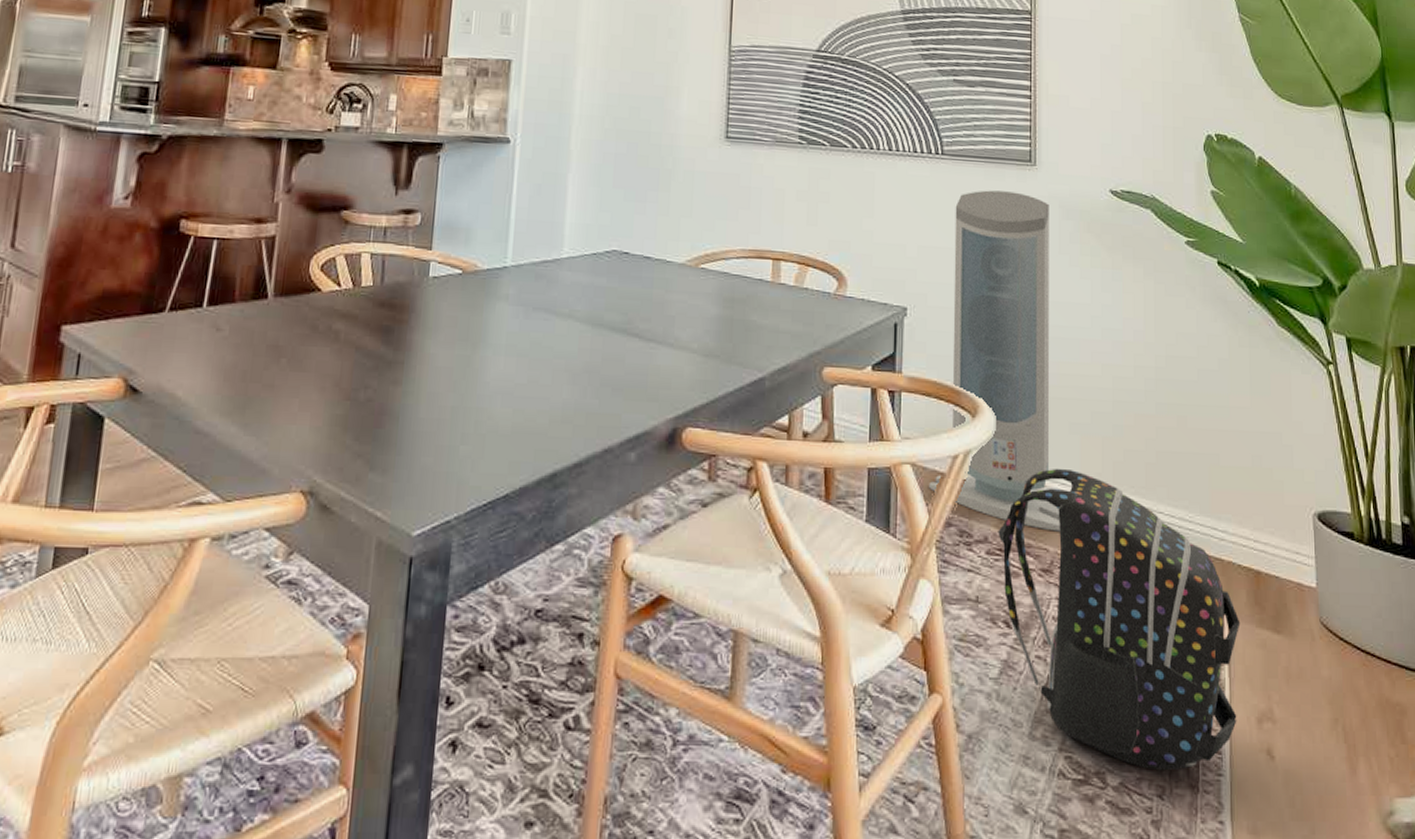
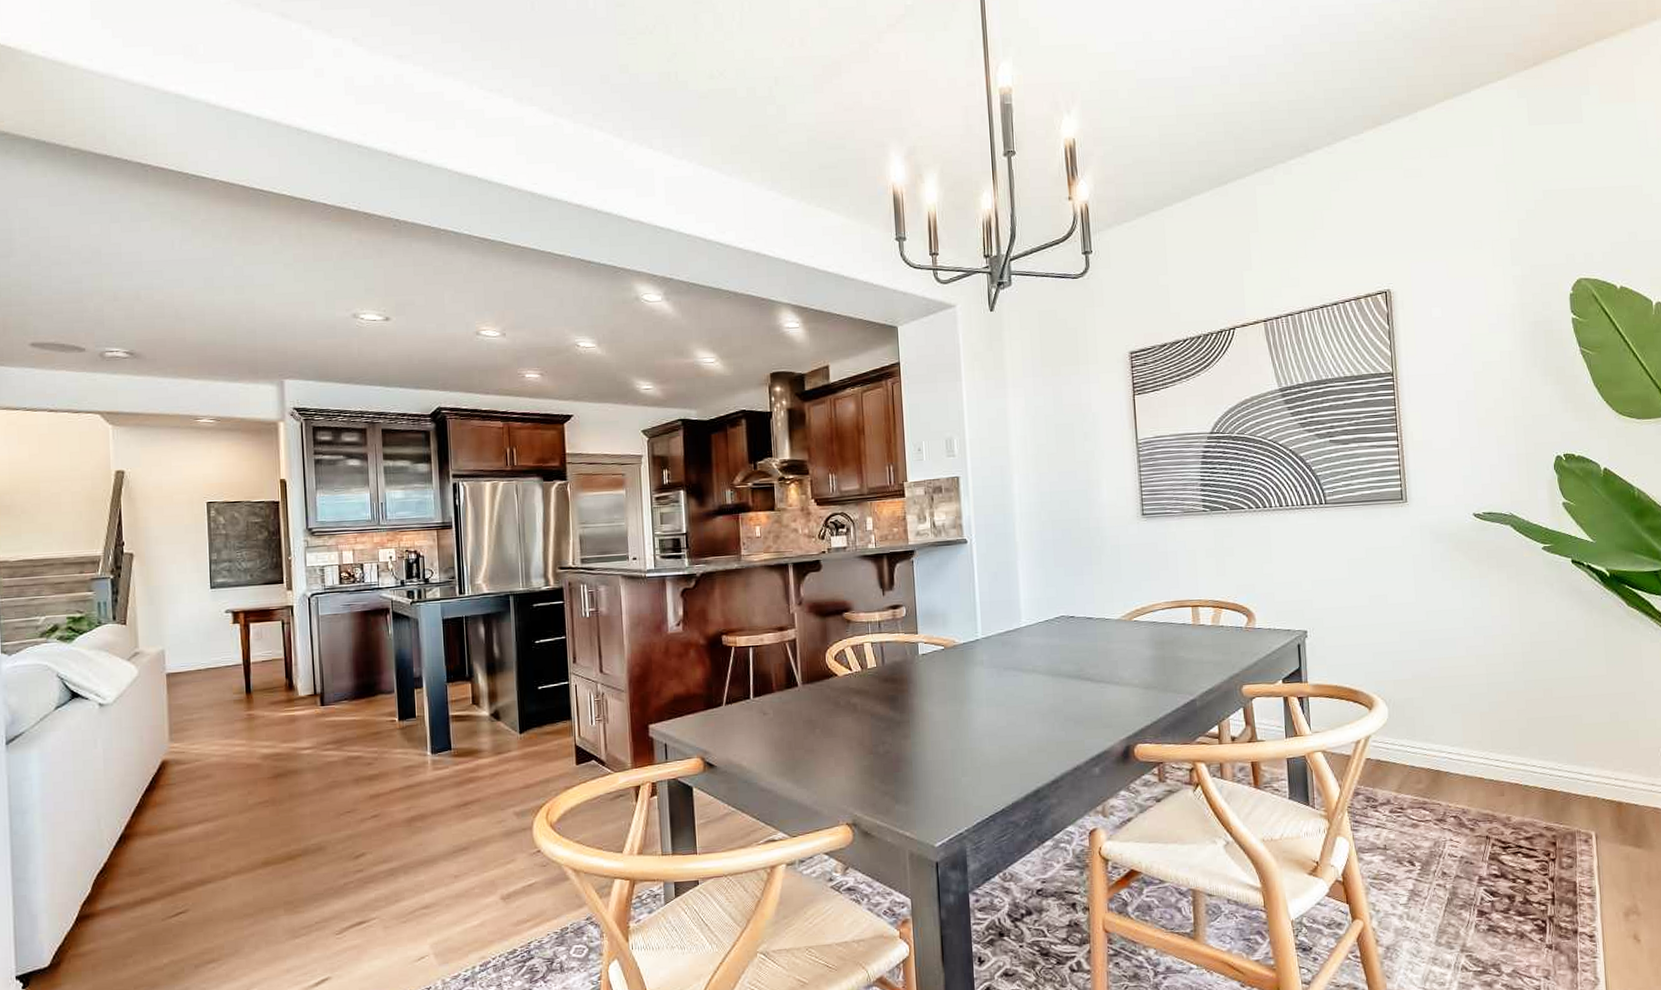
air purifier: present [929,190,1061,532] -> none [1338,526,1450,790]
backpack: present [998,468,1241,771] -> none [1398,741,1608,959]

